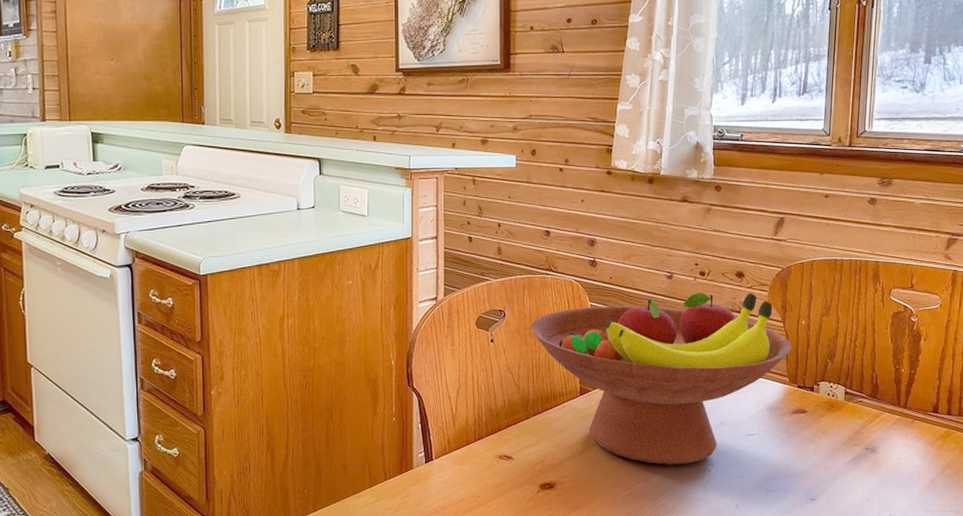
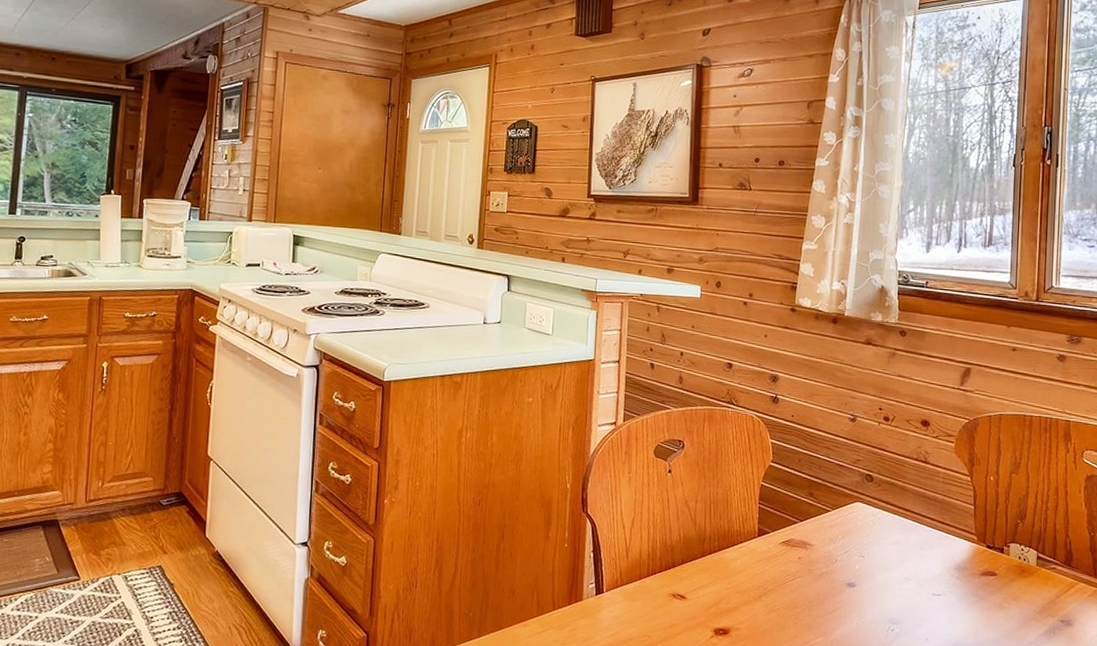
fruit bowl: present [530,292,792,465] -> none [709,437,980,621]

